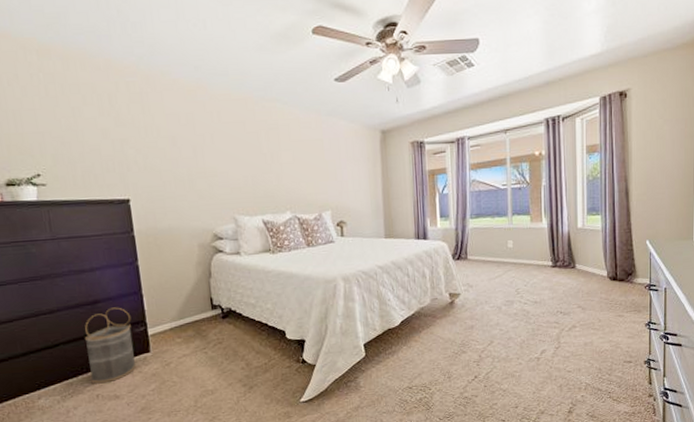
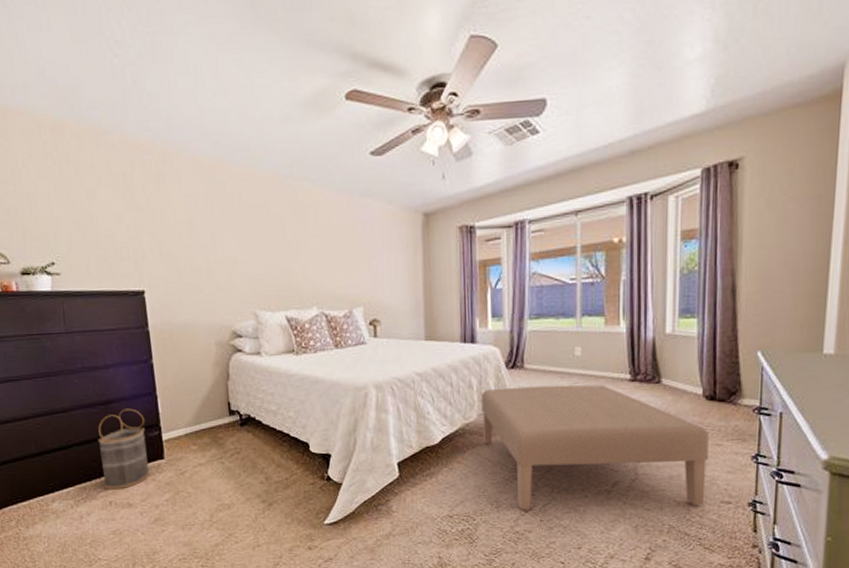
ottoman: none [433,271,614,378] -> present [481,384,710,510]

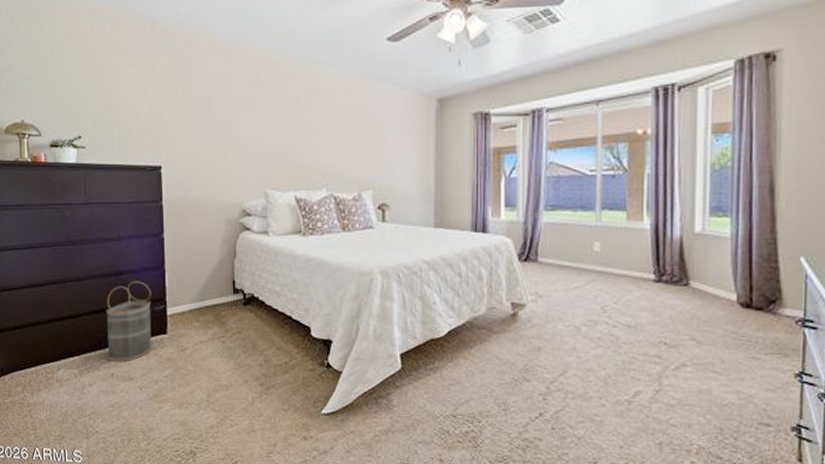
ottoman: present [481,384,710,510] -> none [491,281,745,426]

